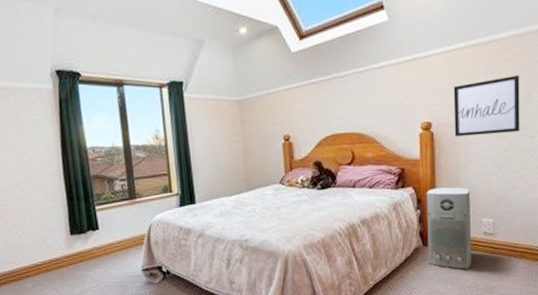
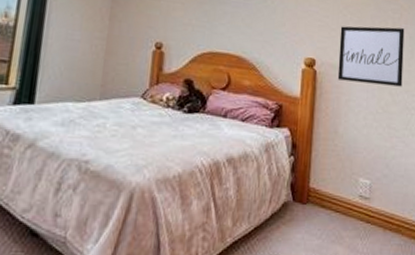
air purifier: present [426,187,472,269] -> none [297,134,348,238]

